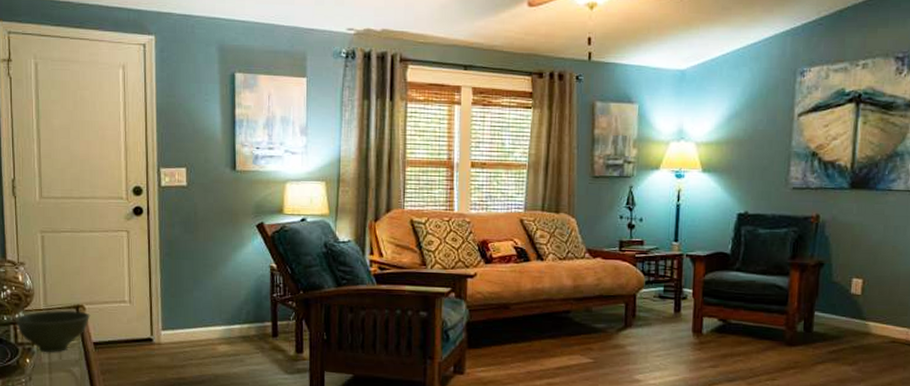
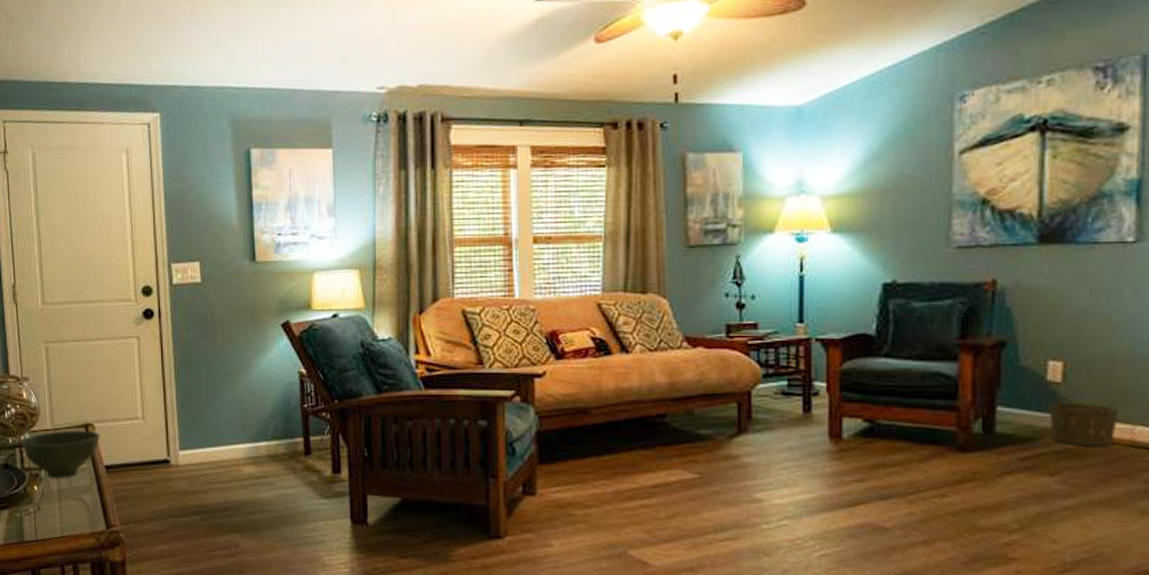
basket: none [850,306,900,345] -> present [1048,397,1120,447]

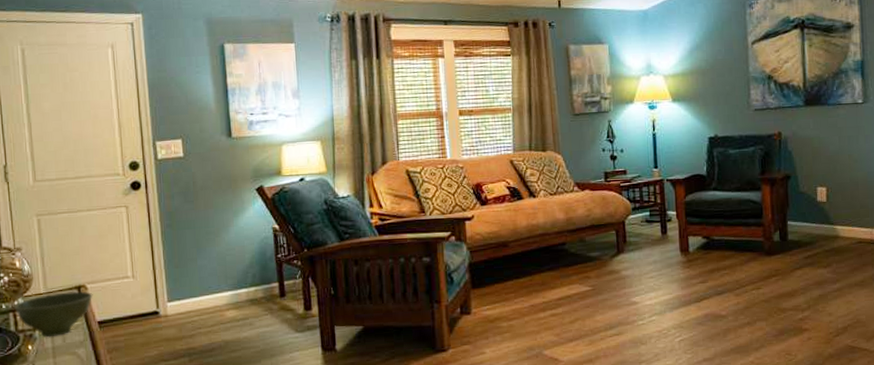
basket: present [1048,397,1120,447] -> none [820,212,863,246]

